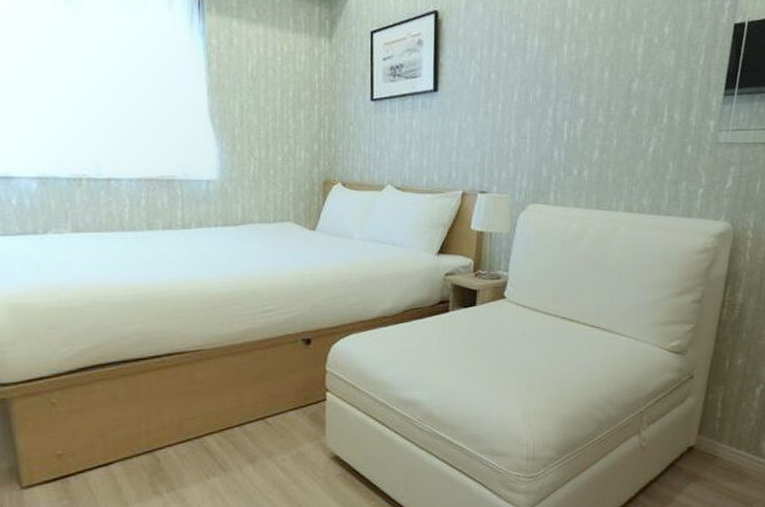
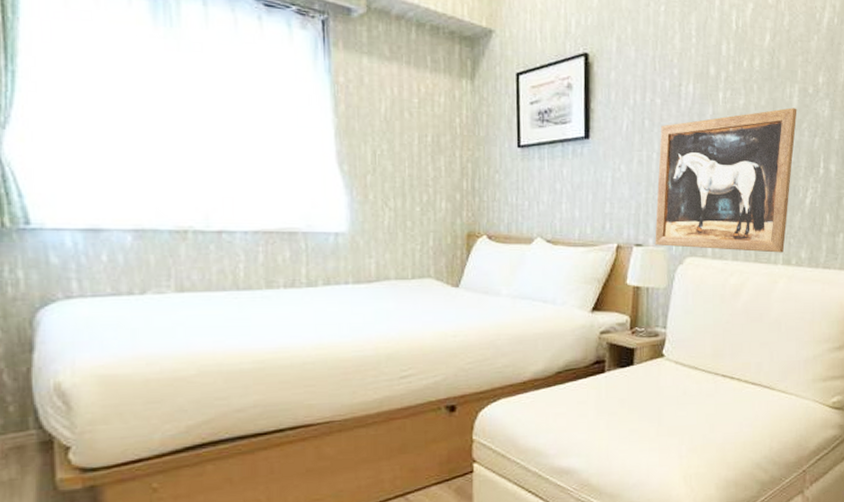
wall art: none [499,58,642,200] -> present [655,107,797,253]

